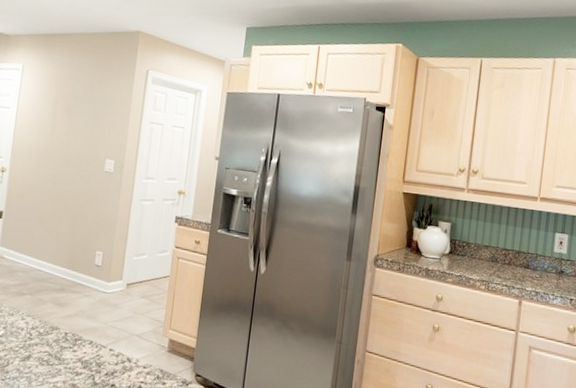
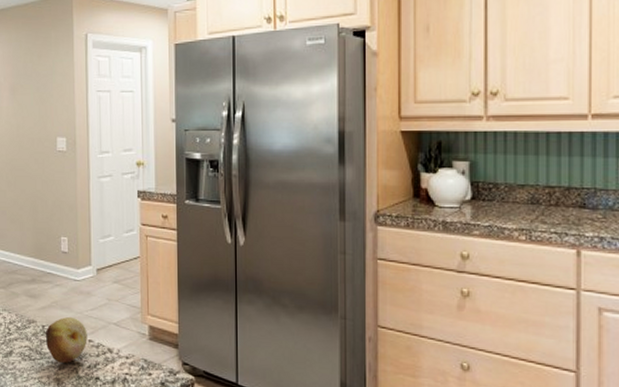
fruit: none [66,326,109,370] -> present [45,317,87,363]

